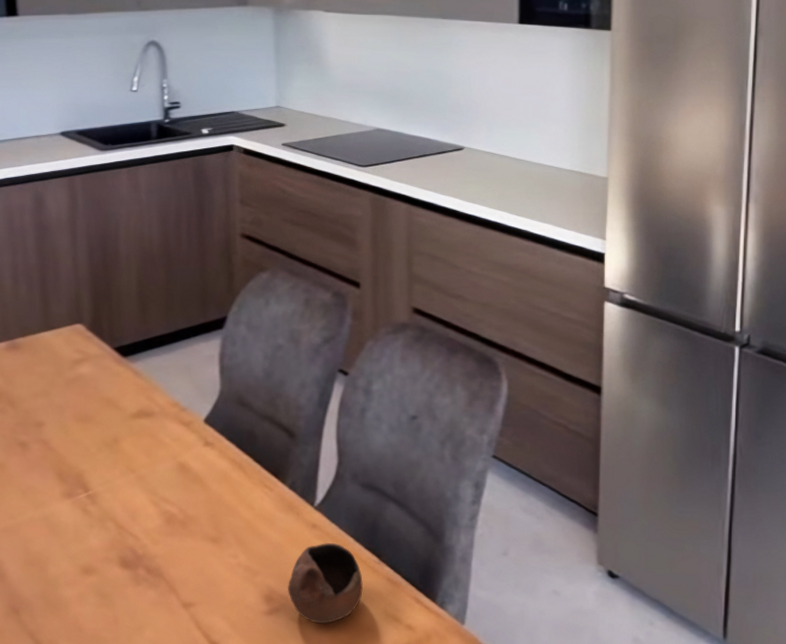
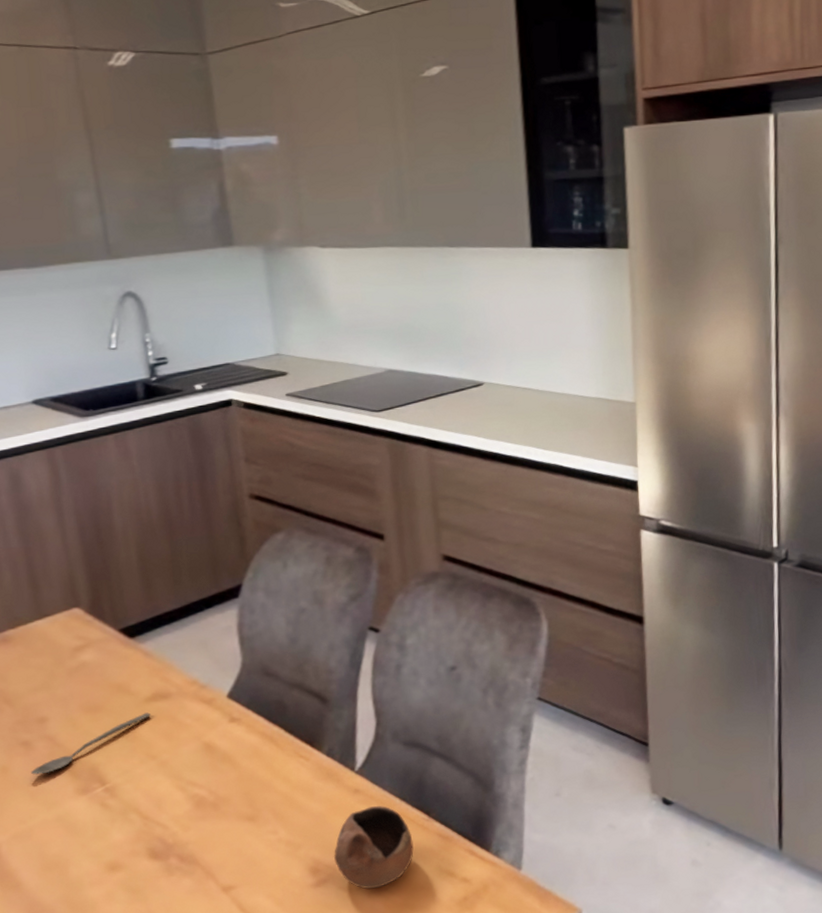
spoon: none [24,428,135,475] -> present [30,712,152,775]

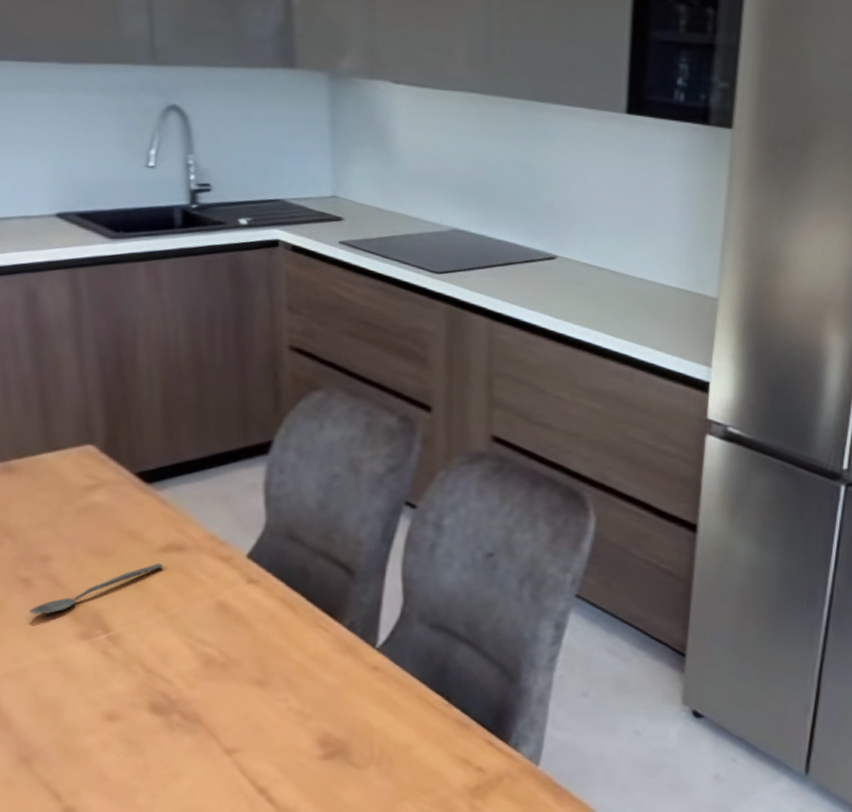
cup: present [334,805,414,889] -> none [345,685,430,767]

